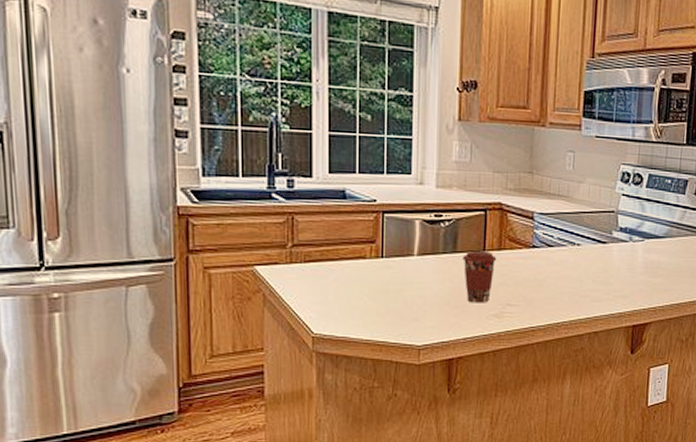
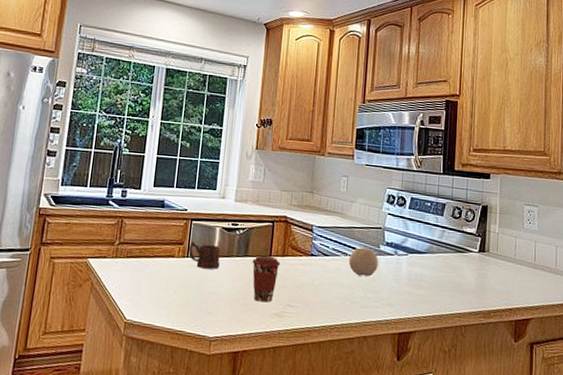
mug: none [383,237,424,270] -> present [189,240,221,269]
fruit: none [576,235,611,267] -> present [348,248,378,277]

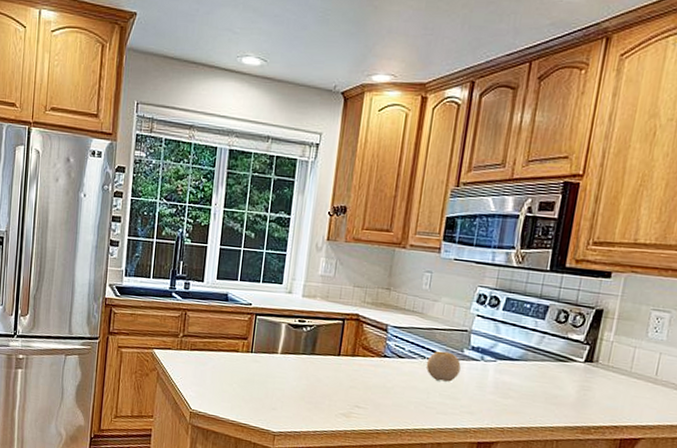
mug: present [189,240,221,269] -> none [253,336,286,366]
coffee cup: present [252,255,281,303] -> none [319,354,350,402]

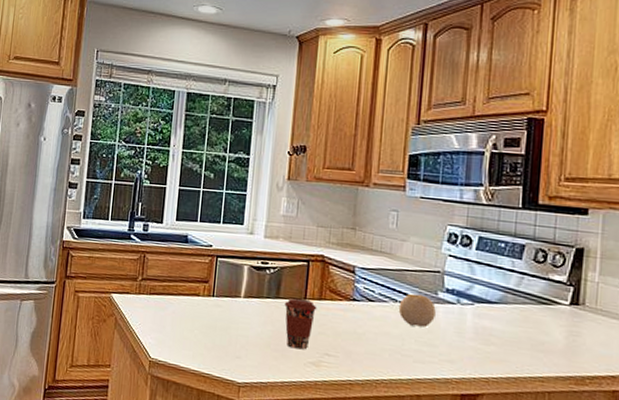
coffee cup: none [319,354,350,402] -> present [284,298,317,350]

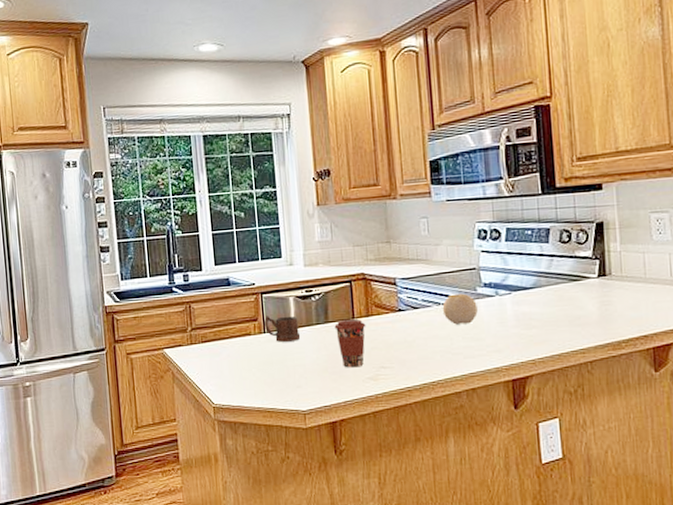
mug: none [214,279,249,311] -> present [264,314,301,342]

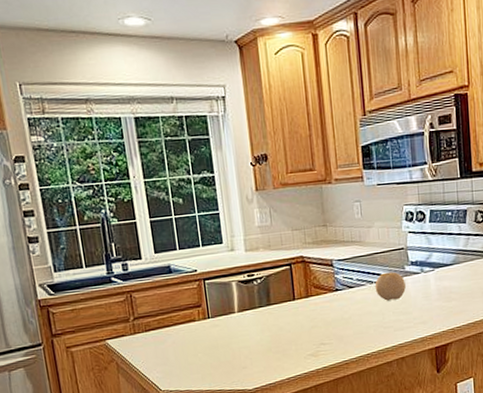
mug: present [264,314,301,342] -> none [208,300,245,326]
coffee cup: present [334,318,366,368] -> none [276,300,306,347]

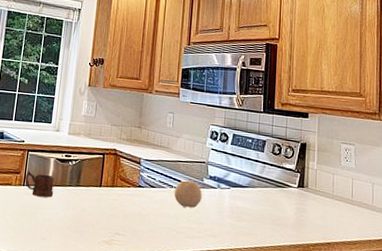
mug: none [208,300,245,326] -> present [25,170,55,198]

